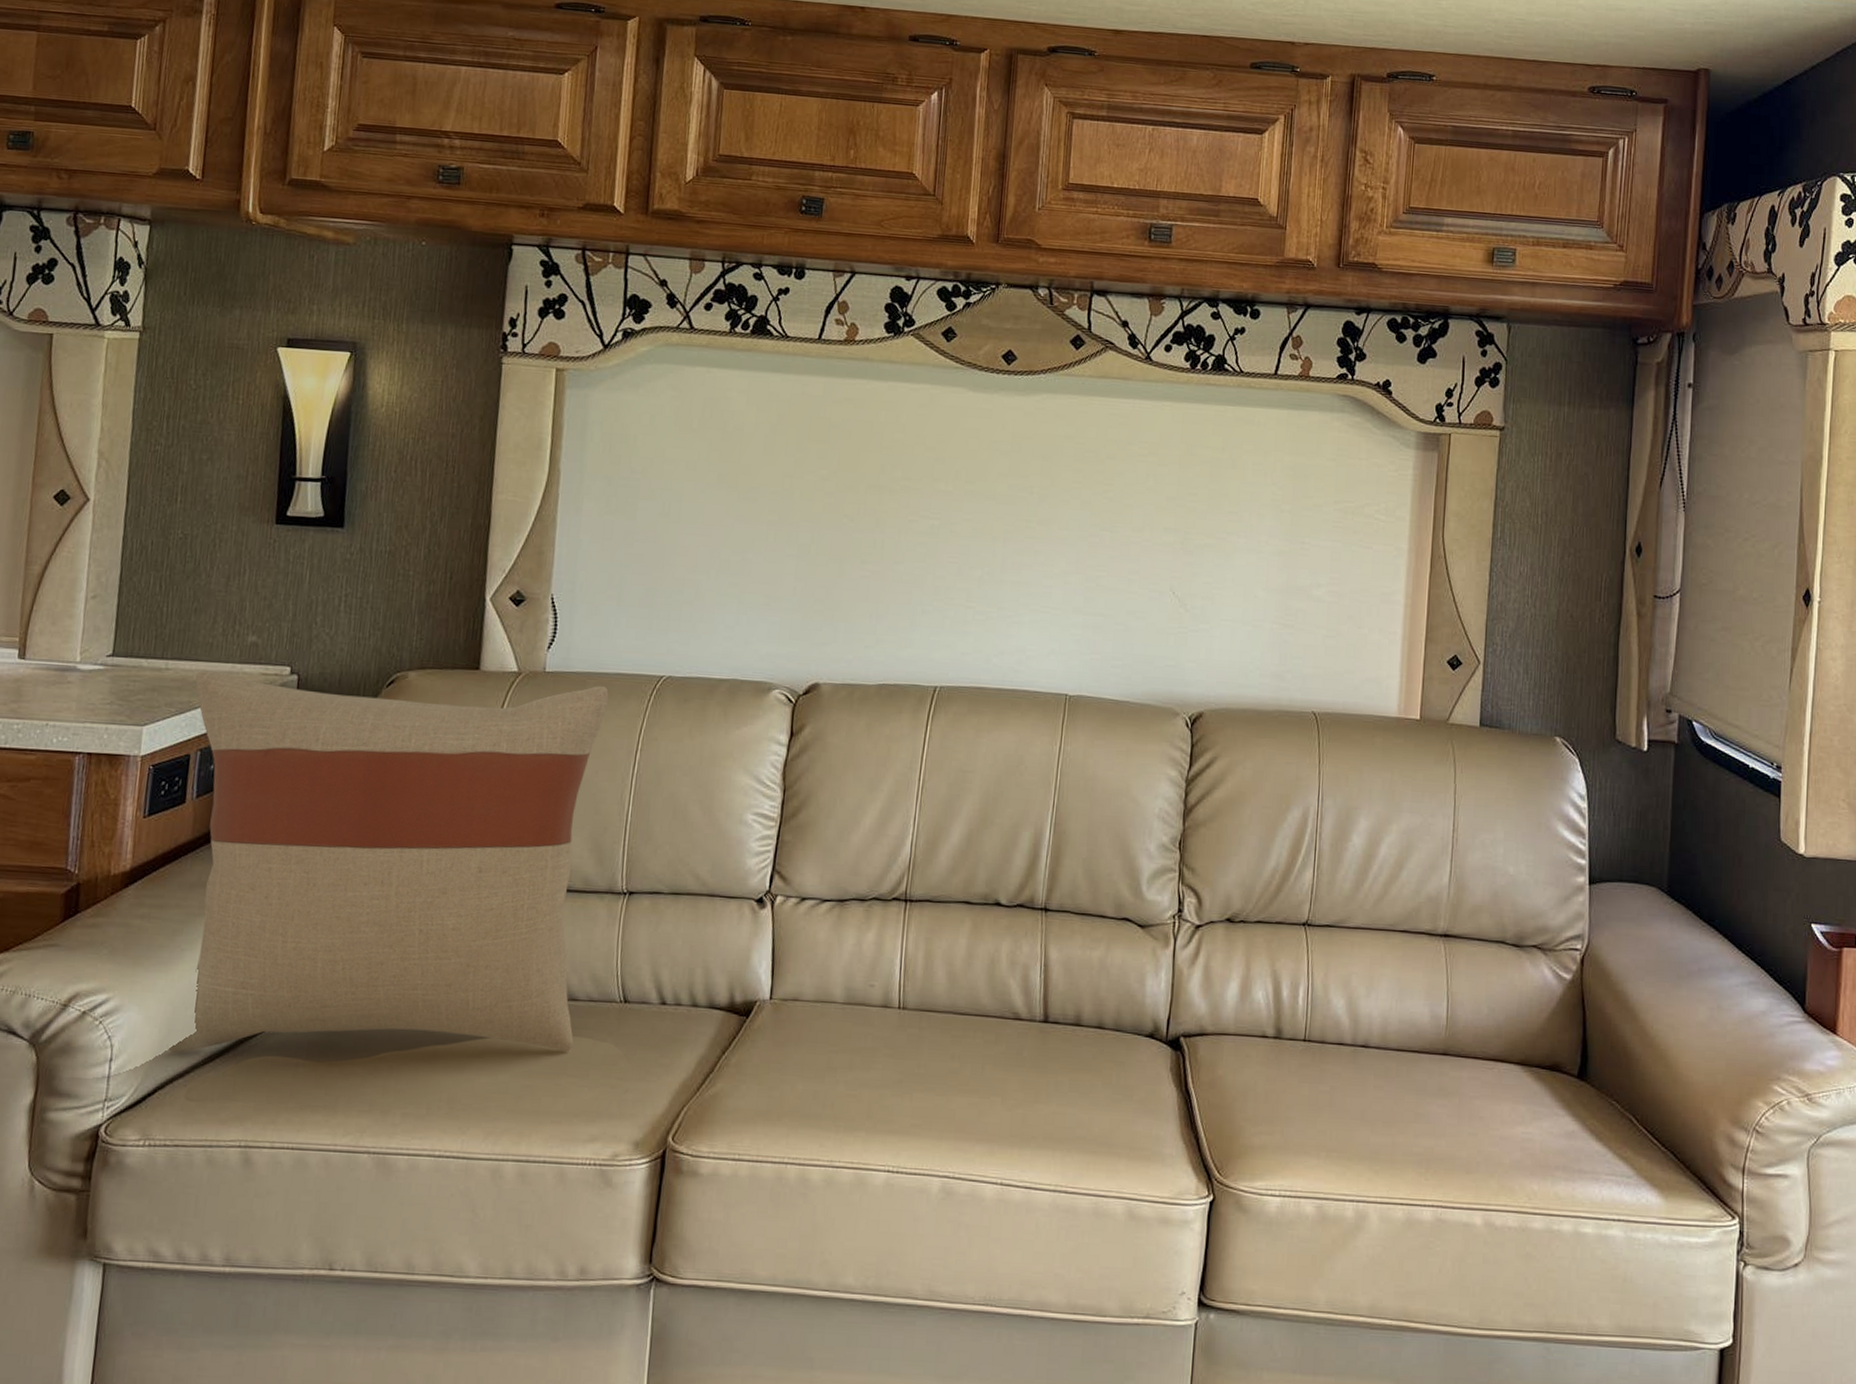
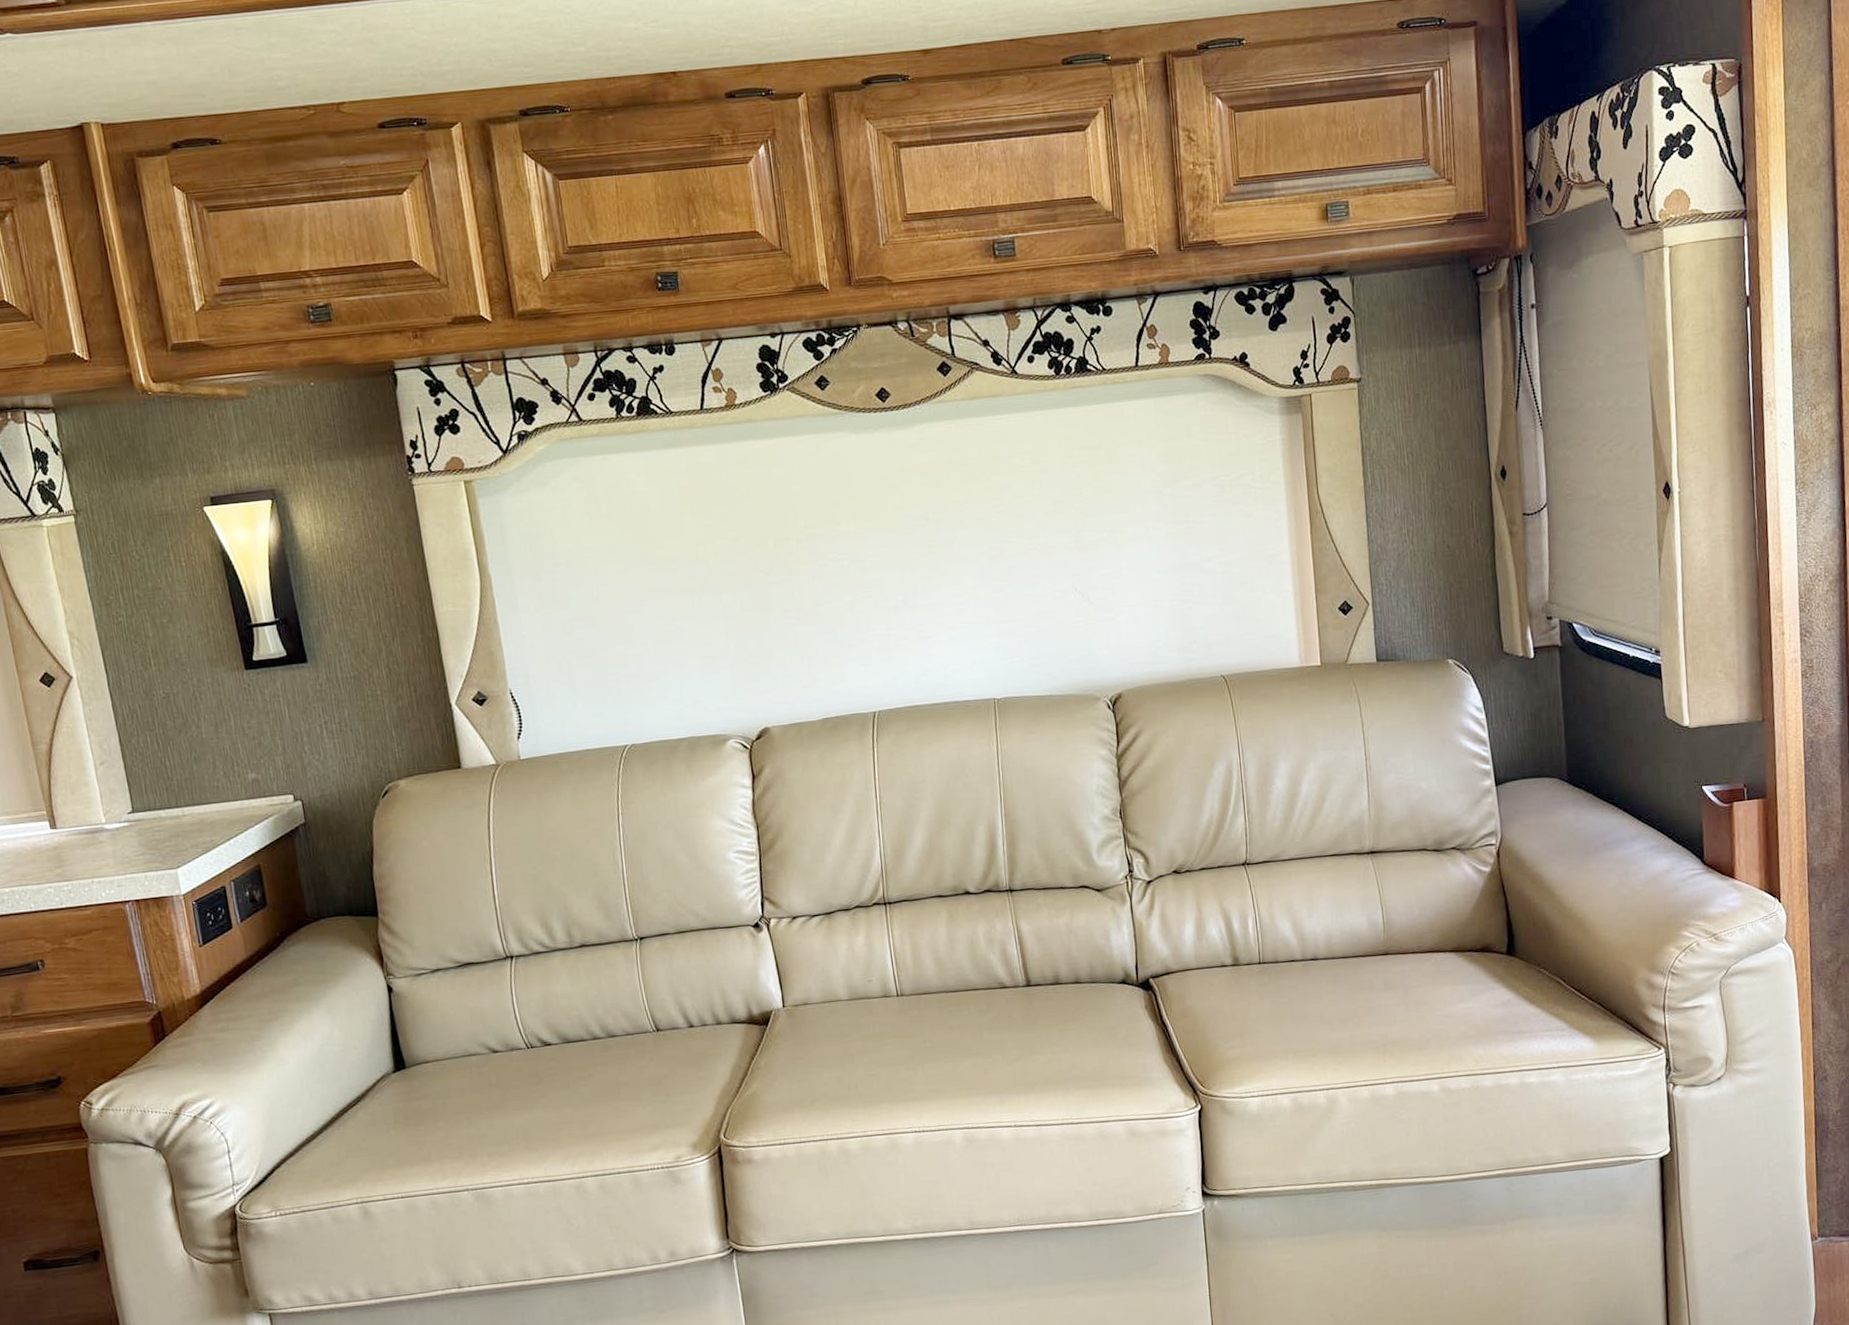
pillow: present [167,670,609,1053] -> none [212,763,621,1137]

